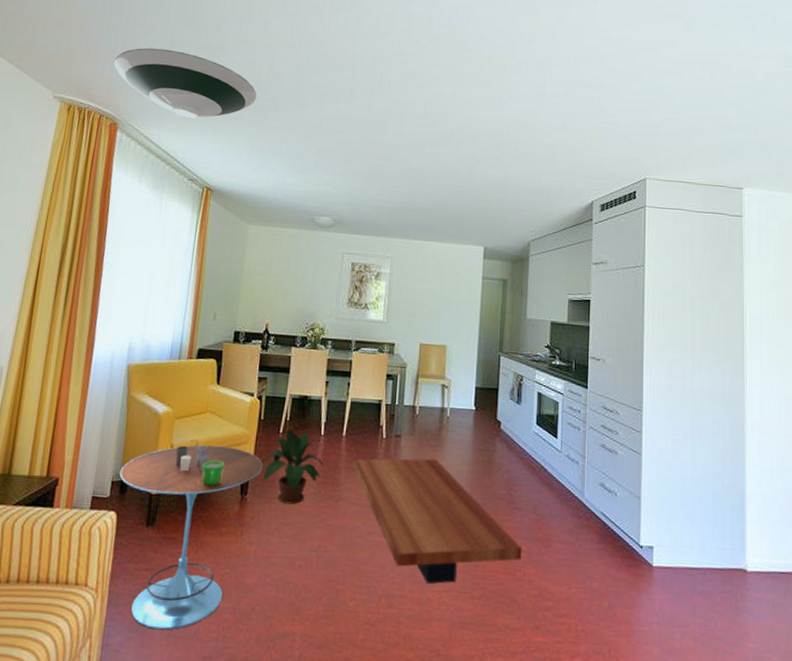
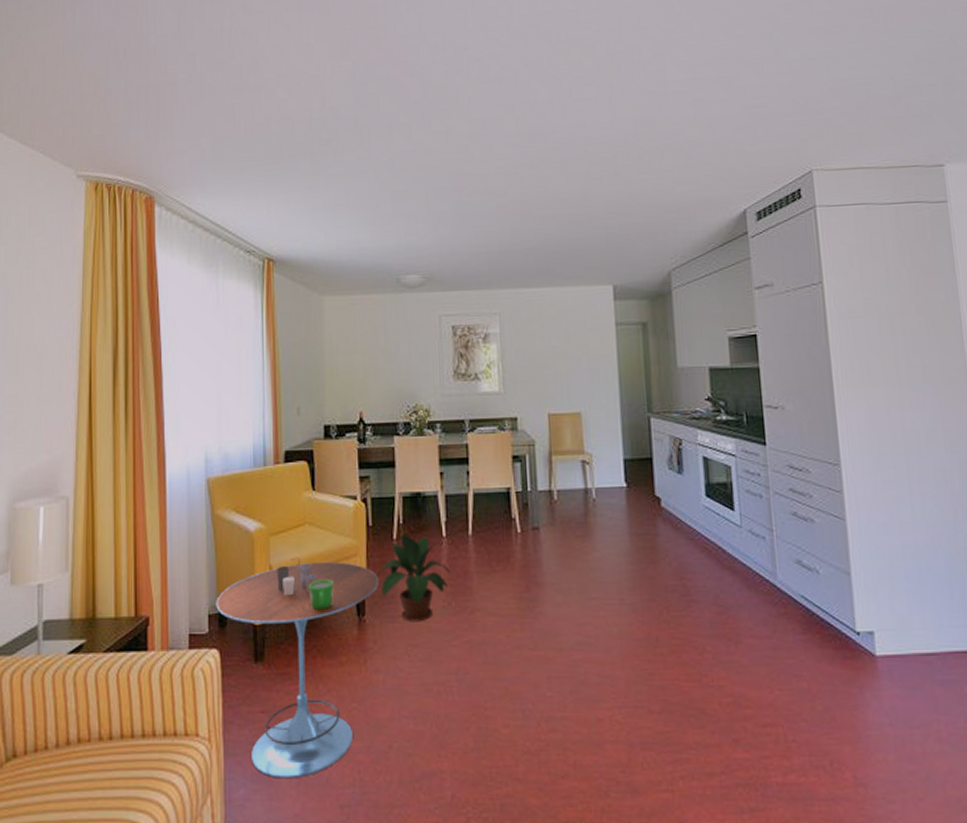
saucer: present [114,48,257,118] -> none [139,98,310,178]
coffee table: present [353,458,522,584] -> none [485,551,707,701]

